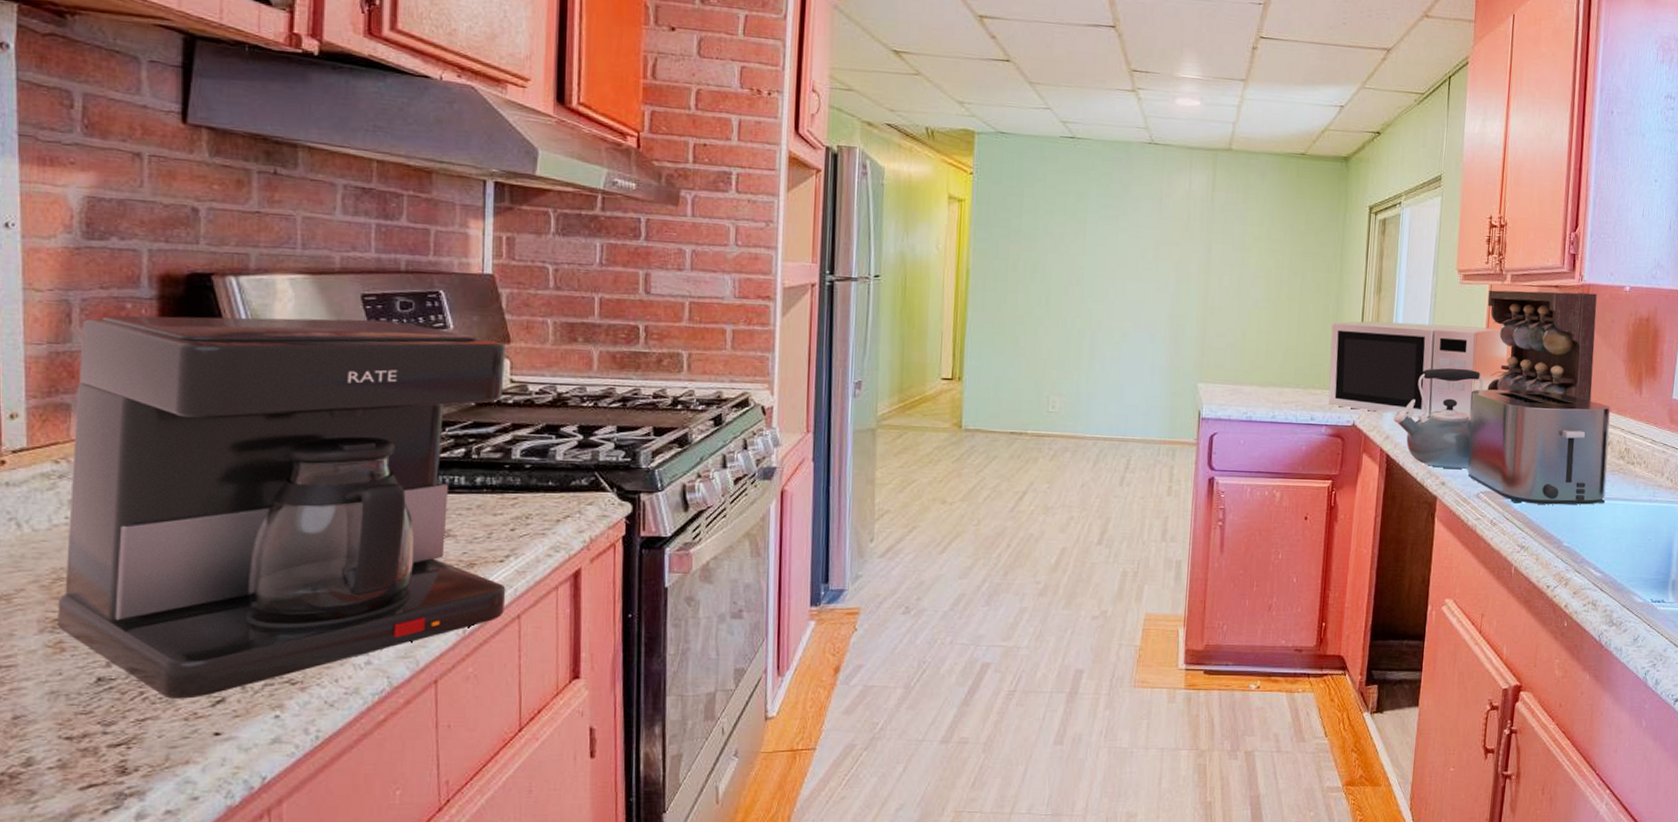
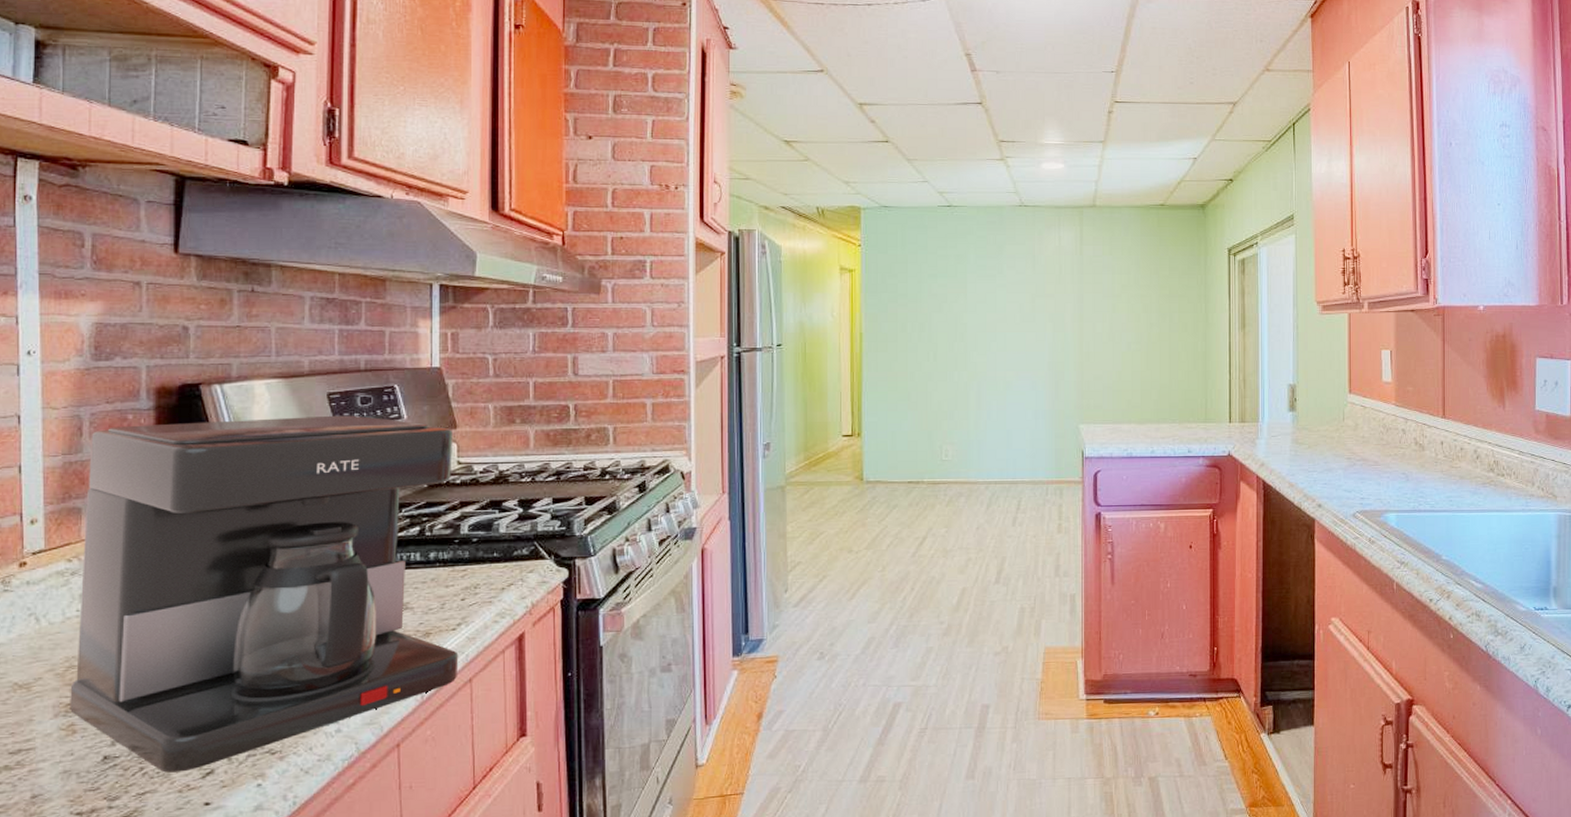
microwave: present [1328,320,1508,419] -> none [1201,354,1371,443]
kettle: present [1393,368,1483,469] -> none [1267,394,1350,491]
toaster: present [1467,389,1611,505] -> none [1340,411,1480,521]
spice rack: present [1487,290,1597,401] -> none [1347,315,1456,417]

